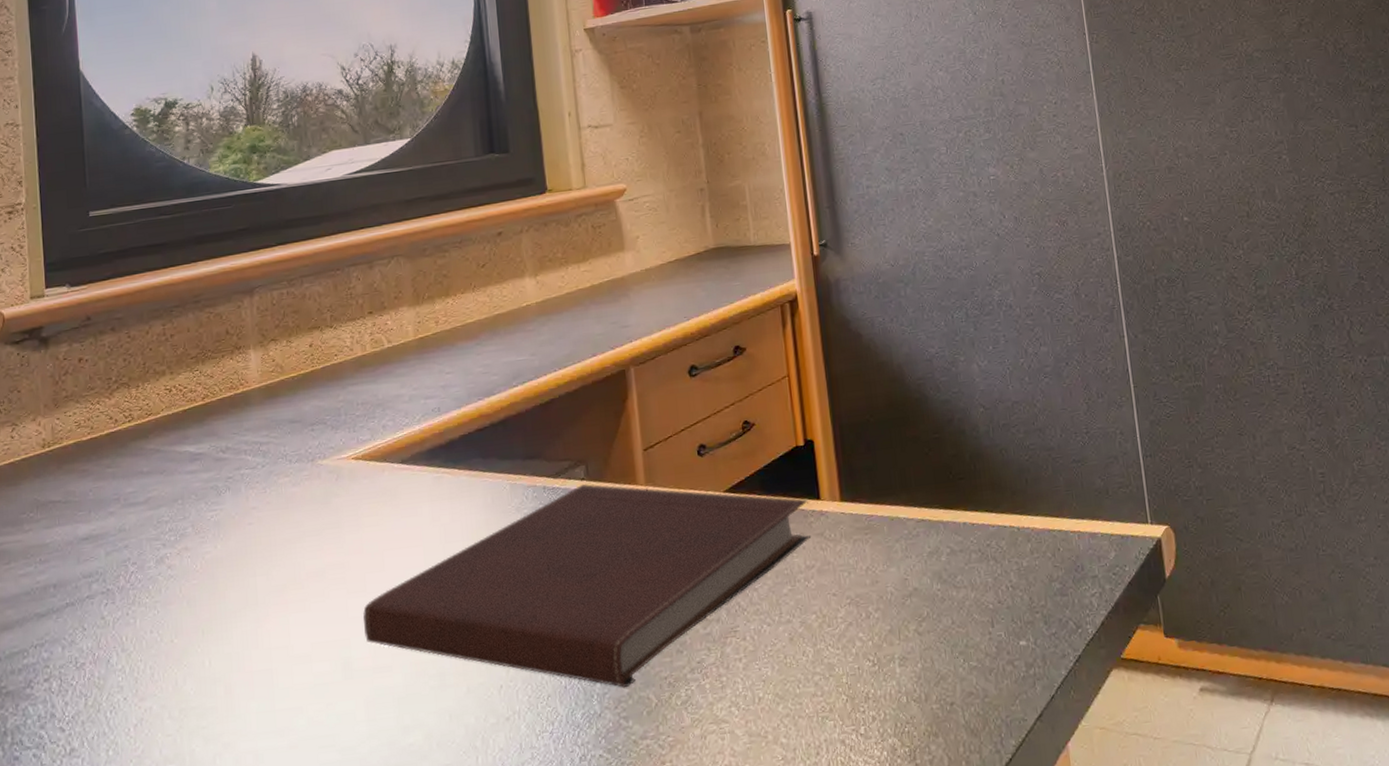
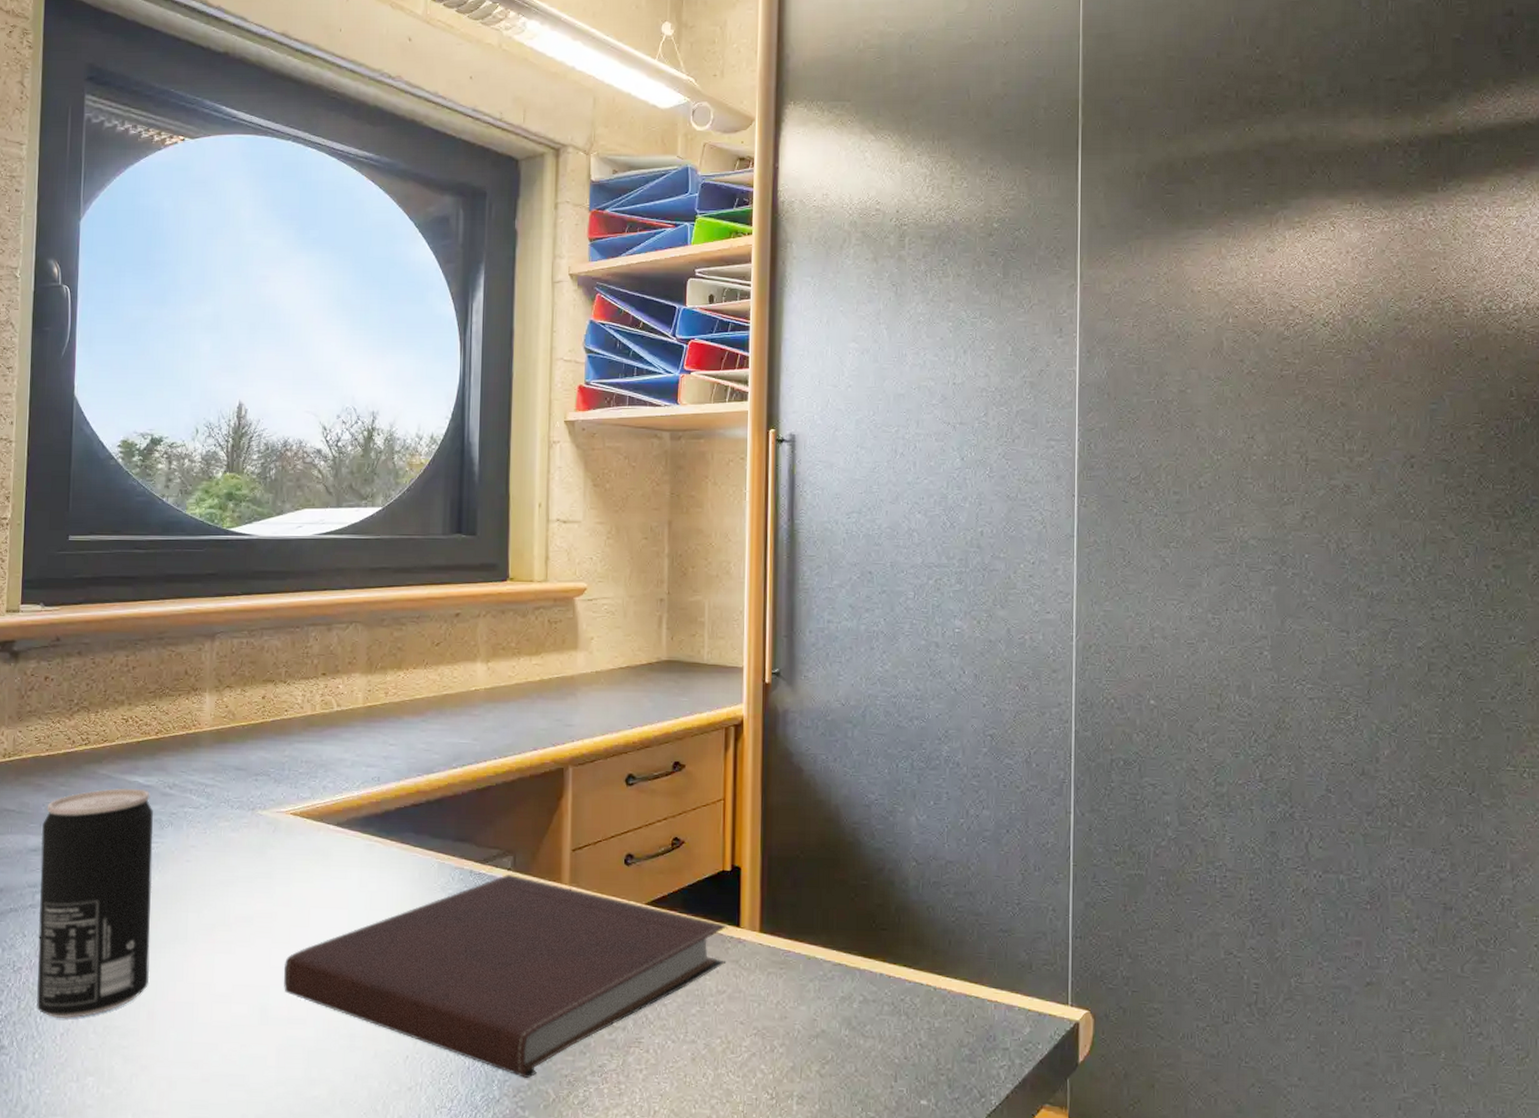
beverage can: none [91,457,223,710] -> present [36,788,153,1019]

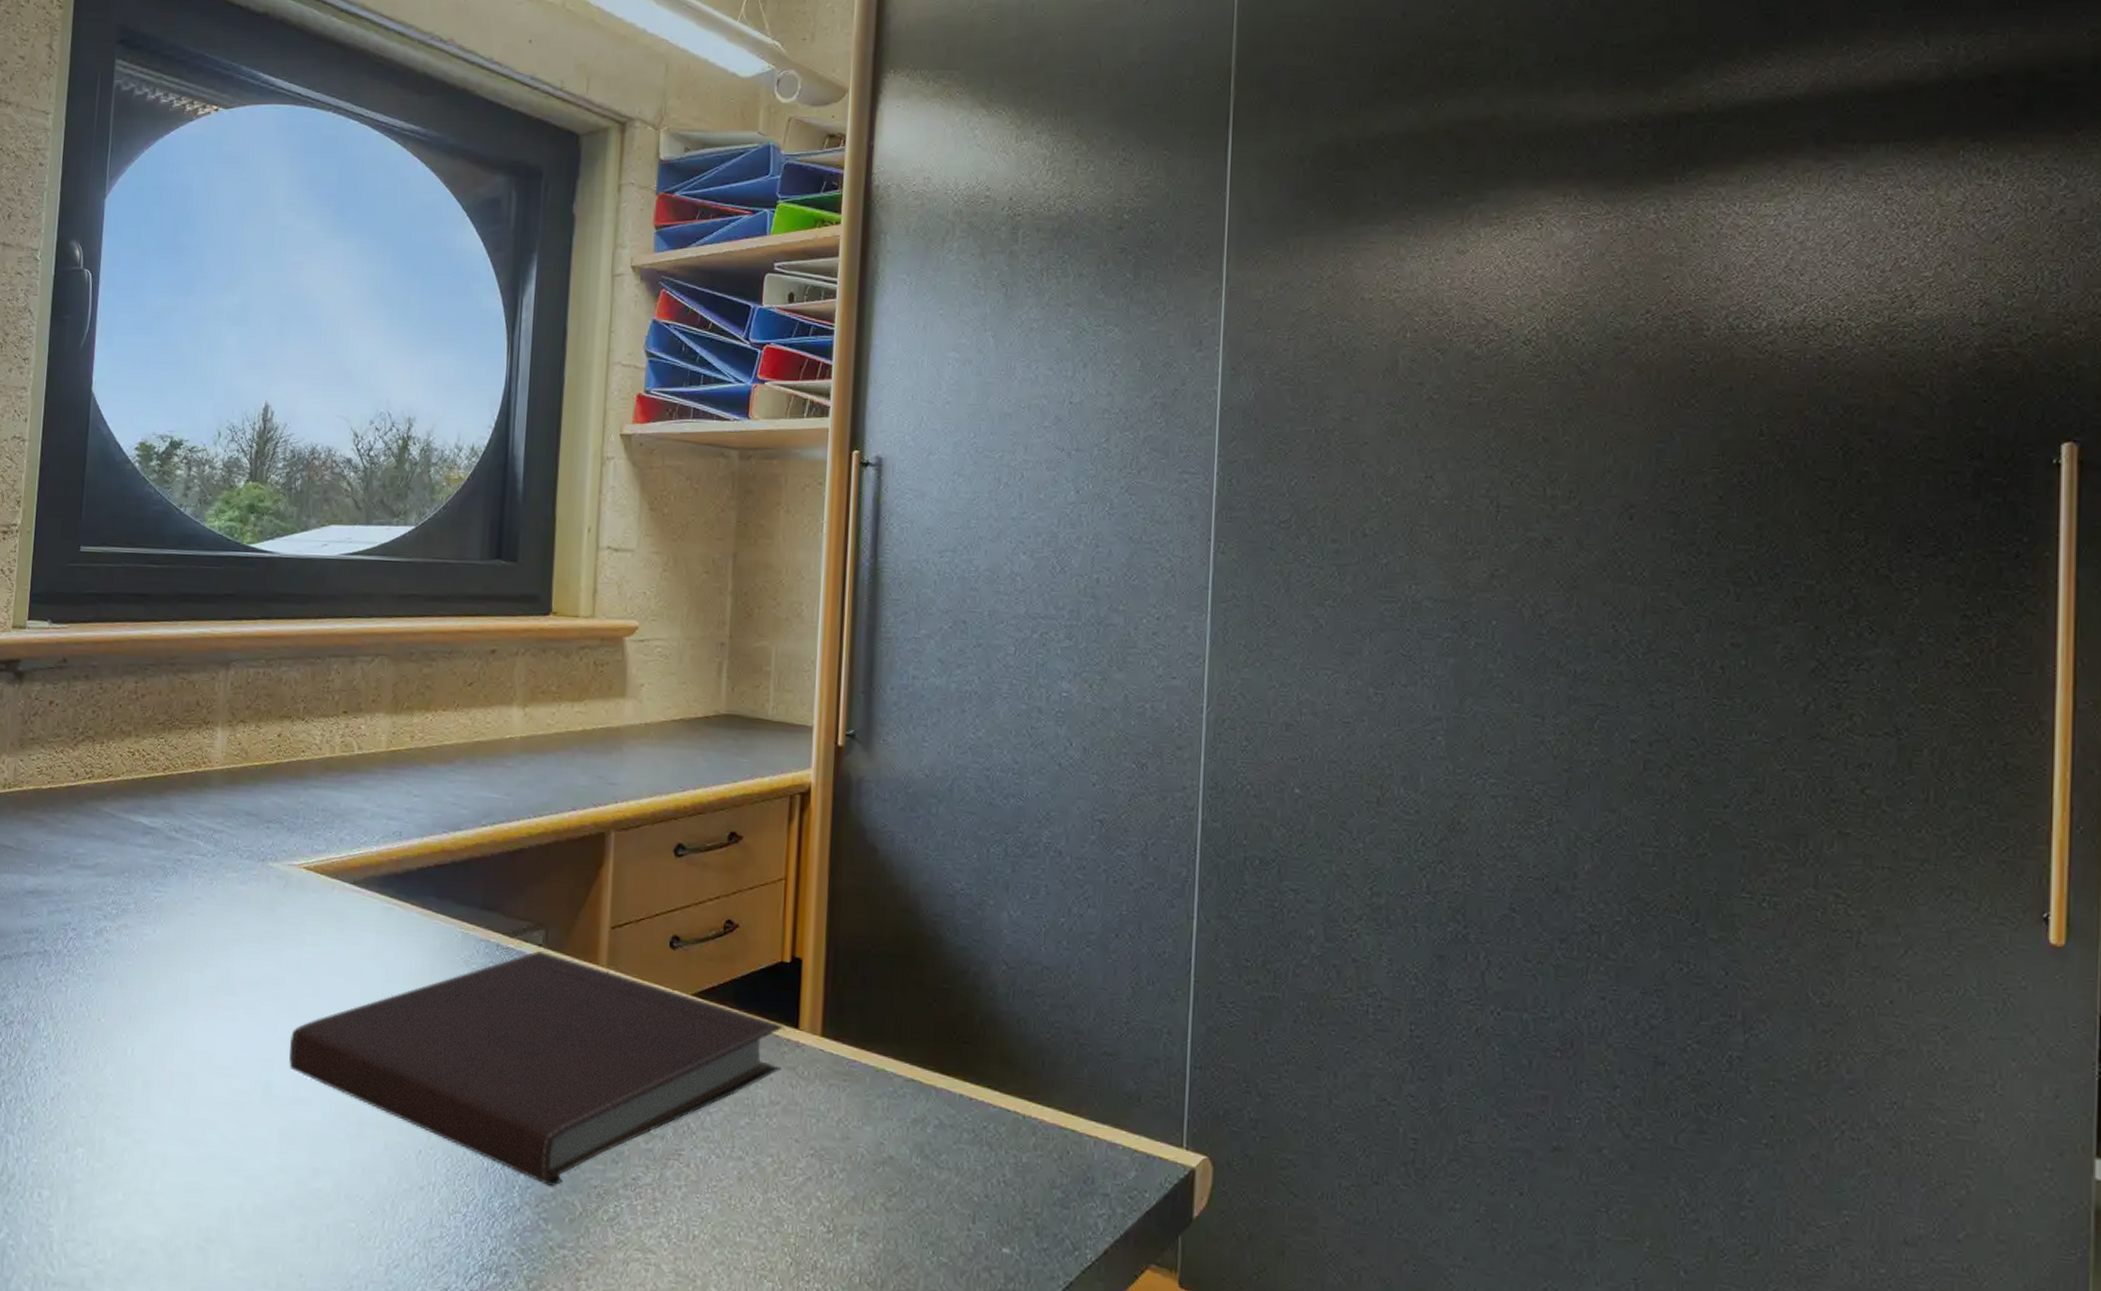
beverage can: present [36,788,153,1019] -> none [27,828,157,1082]

